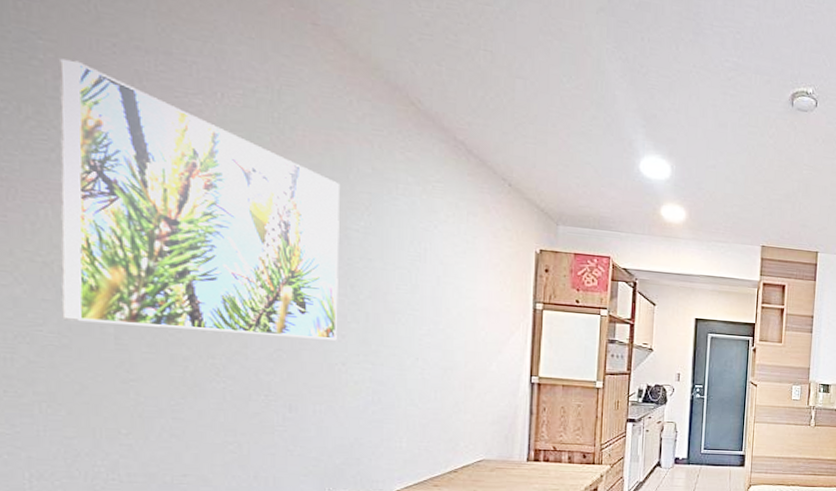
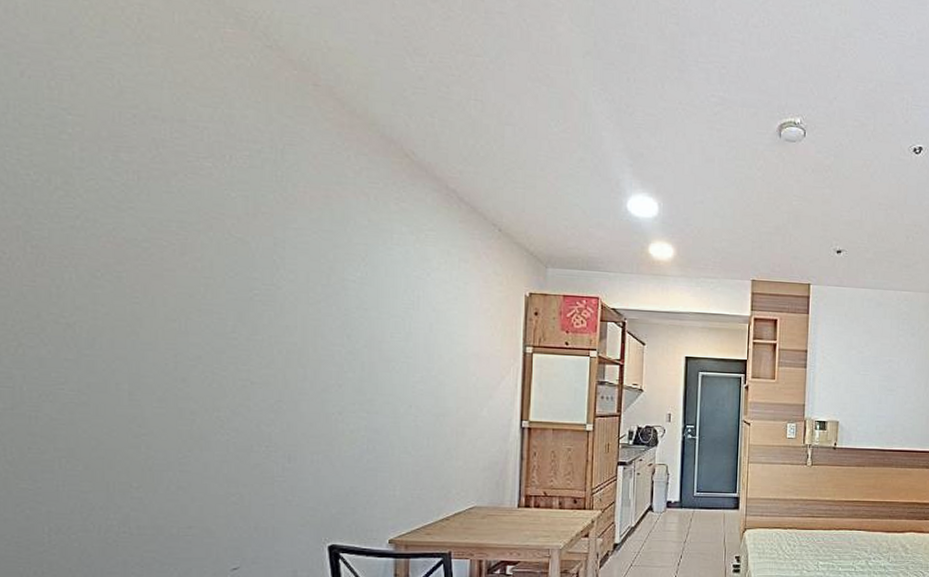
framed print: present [59,58,341,341] -> none [81,131,339,390]

